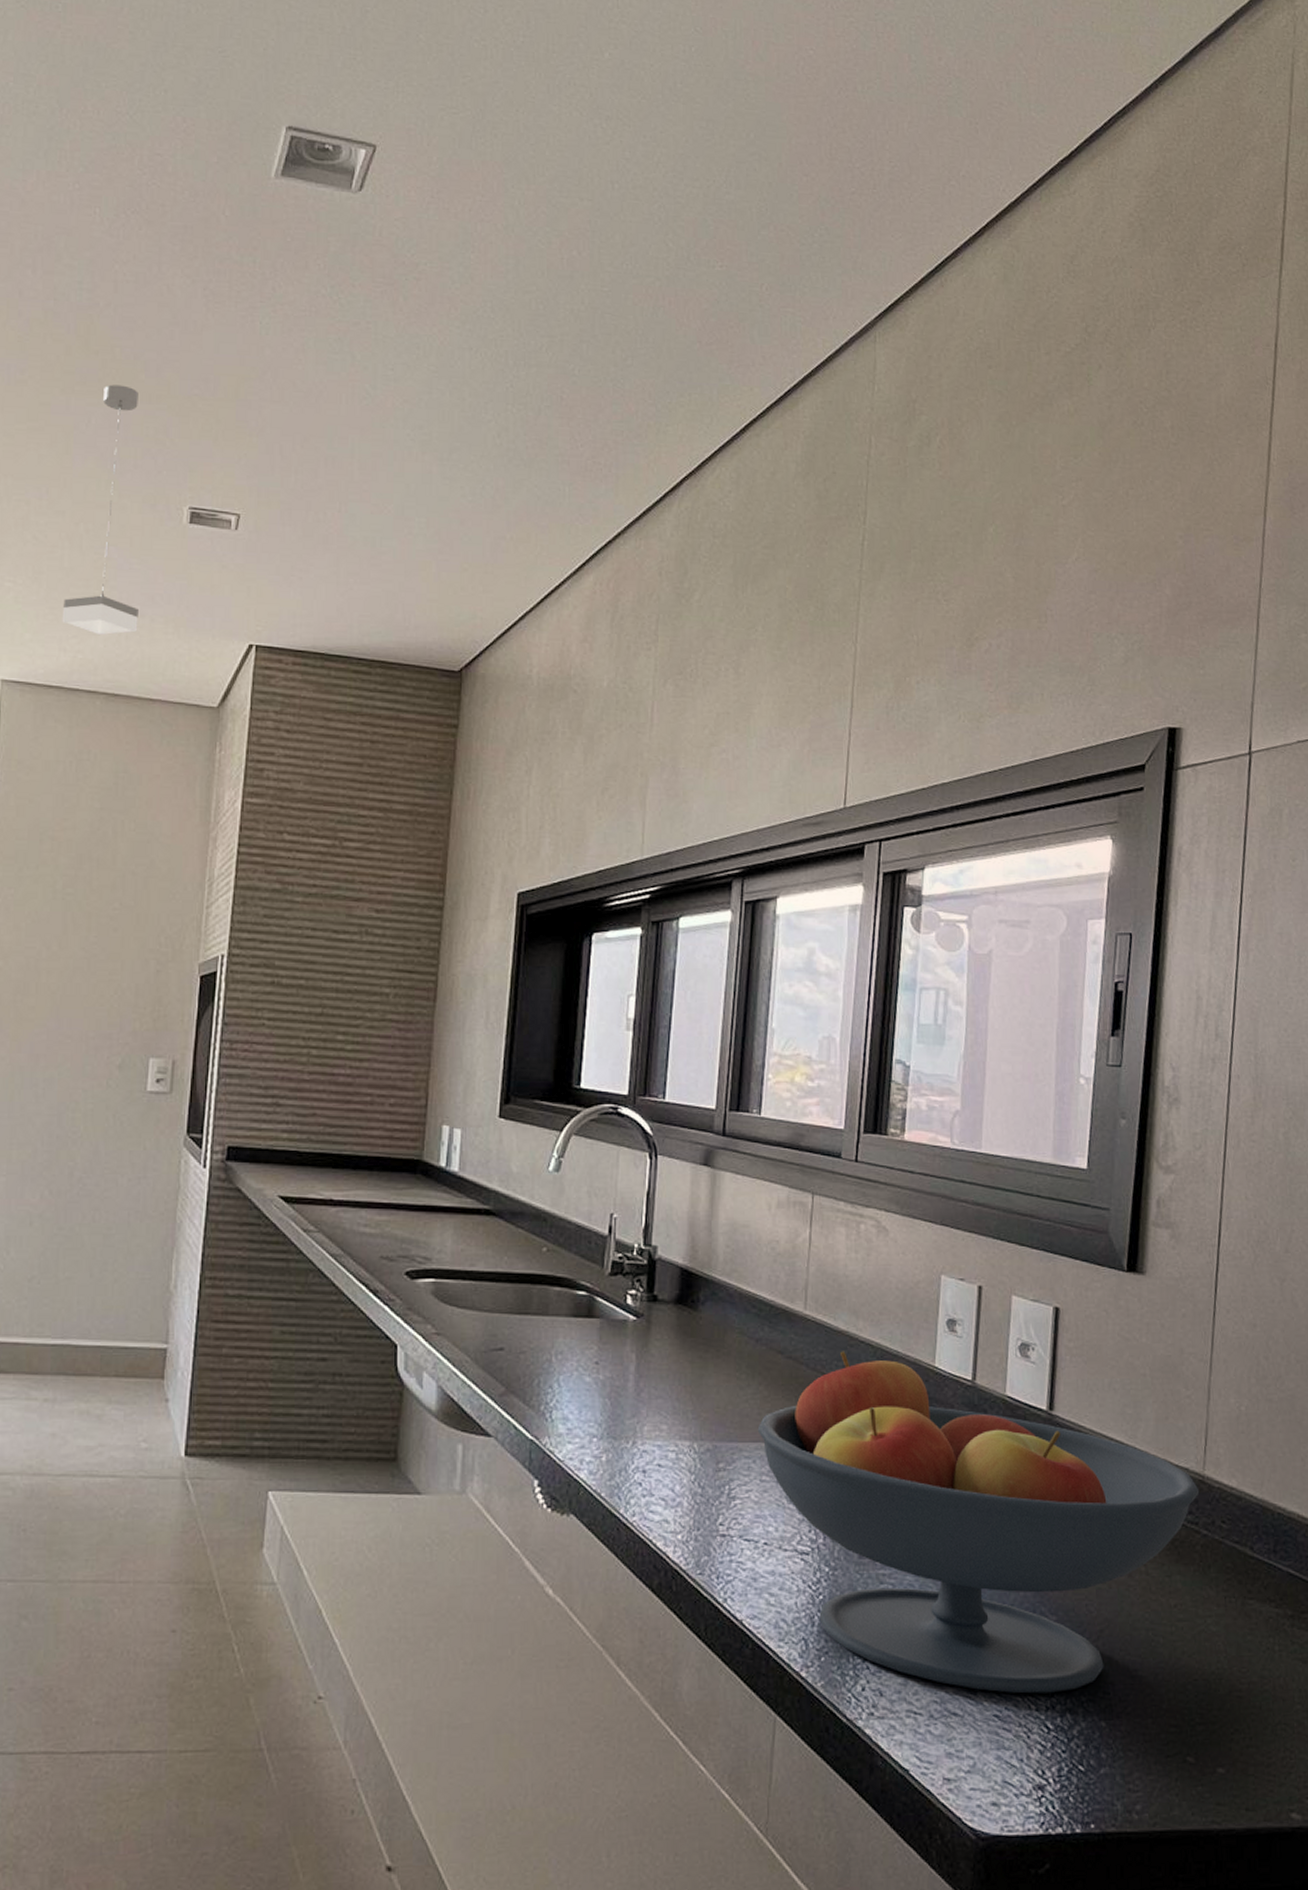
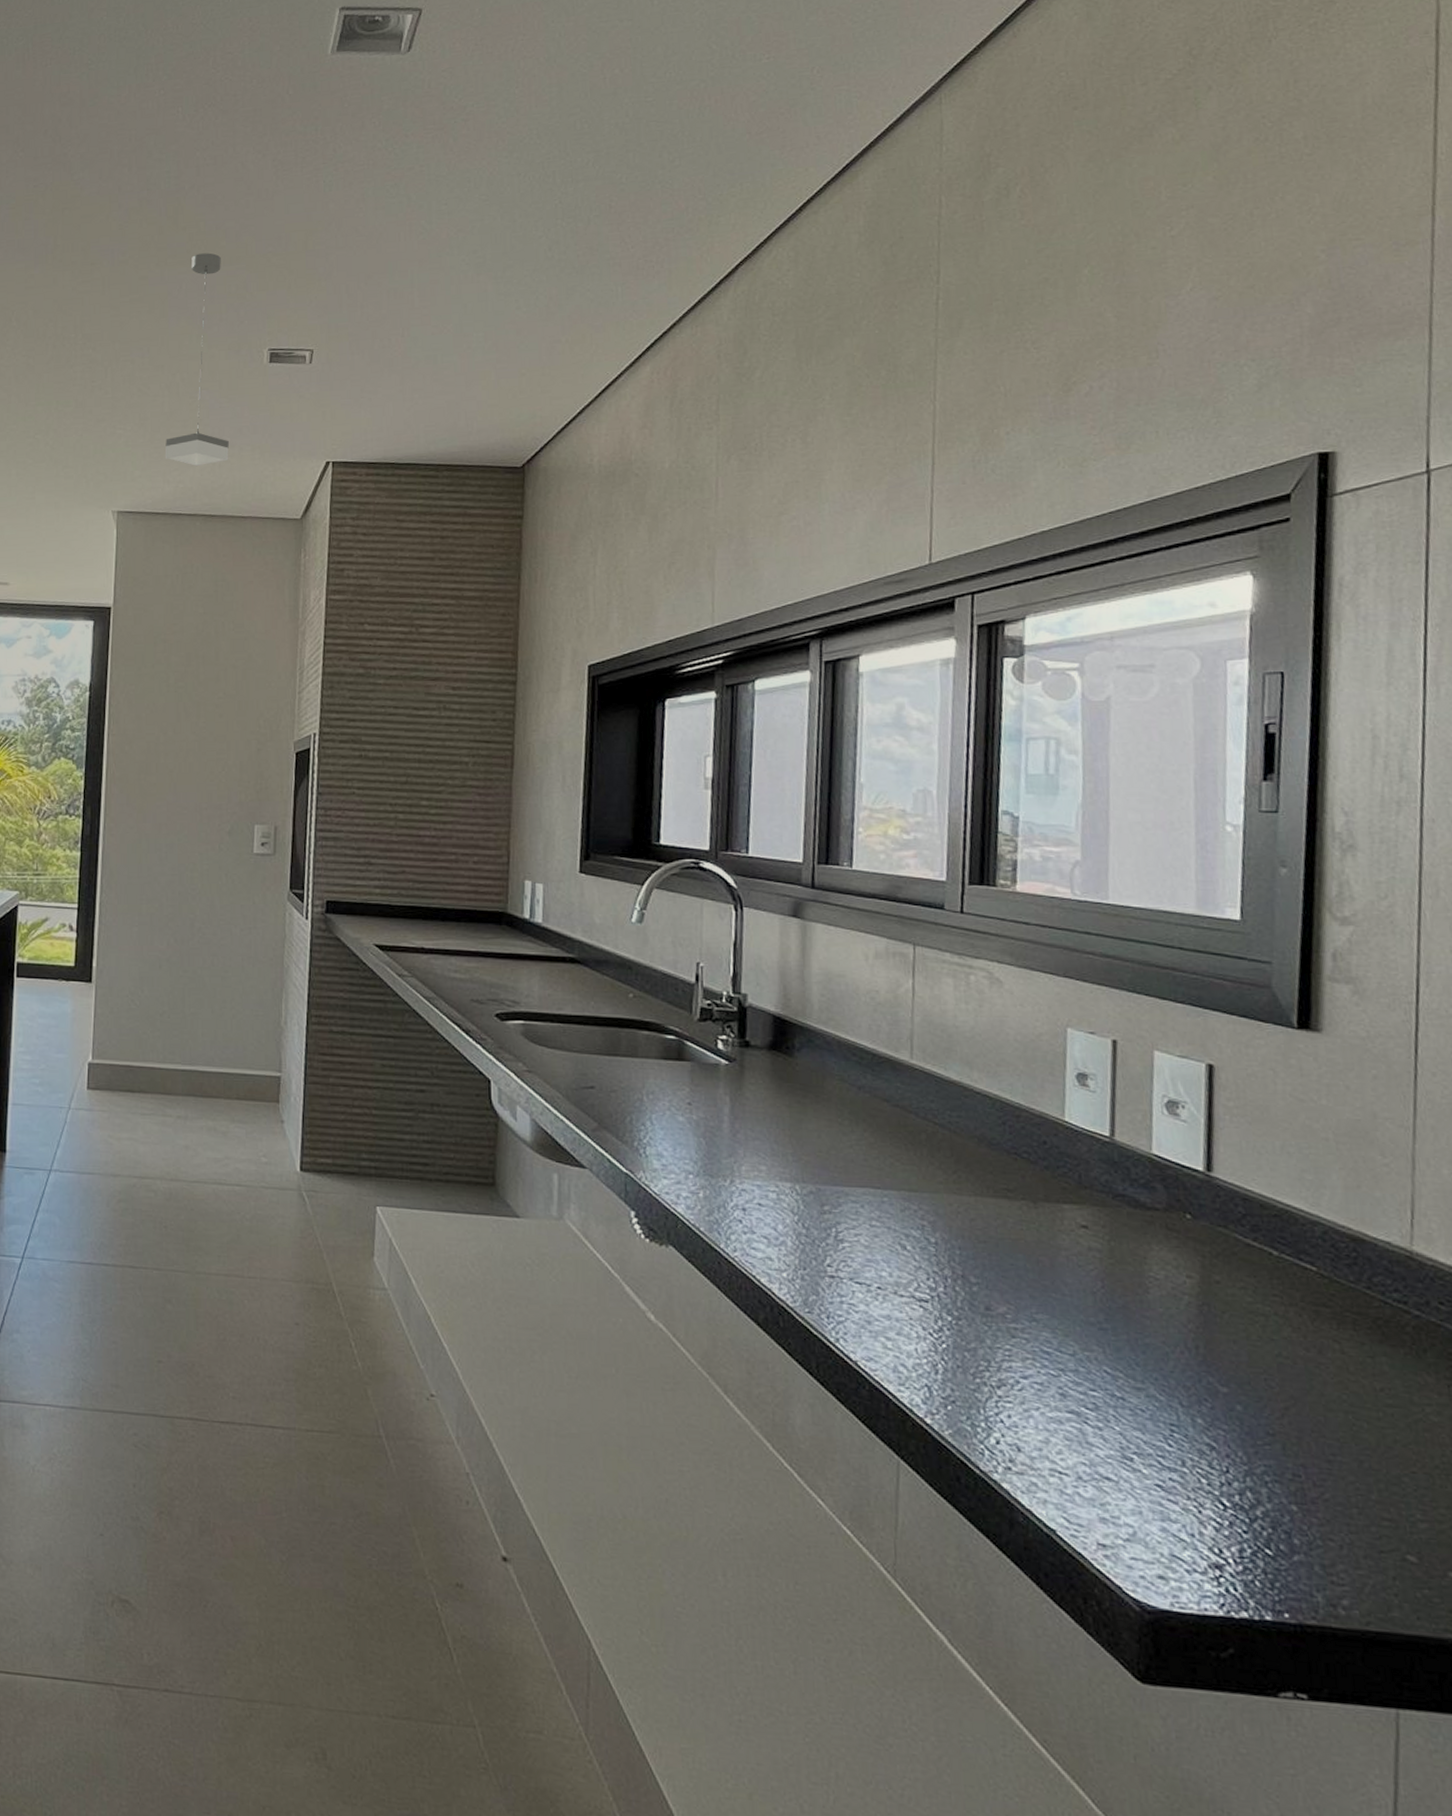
fruit bowl: present [757,1351,1200,1694] -> none [864,1101,1407,1469]

